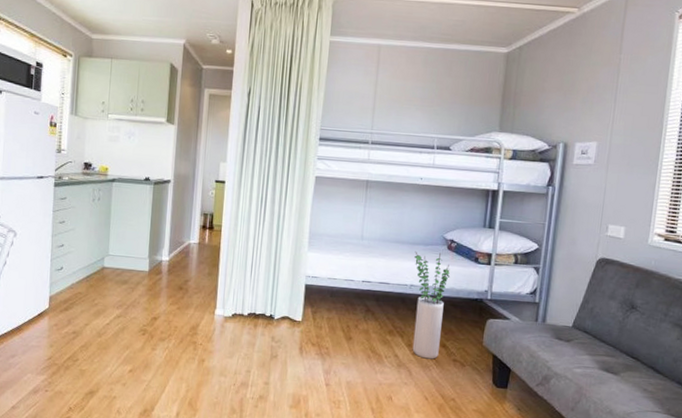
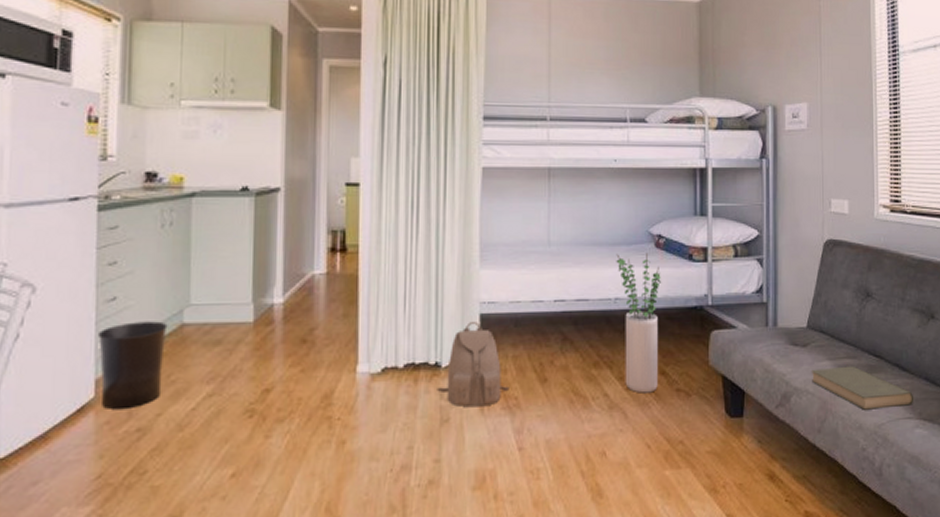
waste bin: none [52,262,94,318] -> present [98,321,168,409]
backpack: none [270,289,323,351] -> present [437,322,509,408]
book: none [571,360,665,402] -> present [811,366,914,410]

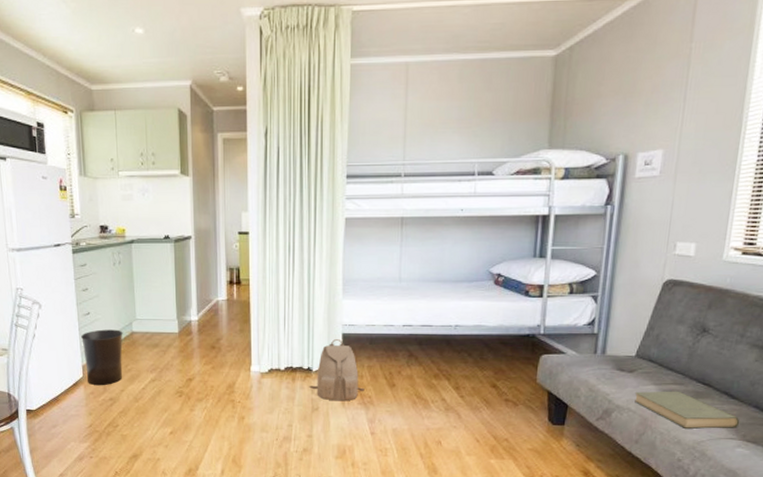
vase: present [616,252,661,394] -> none [458,288,498,401]

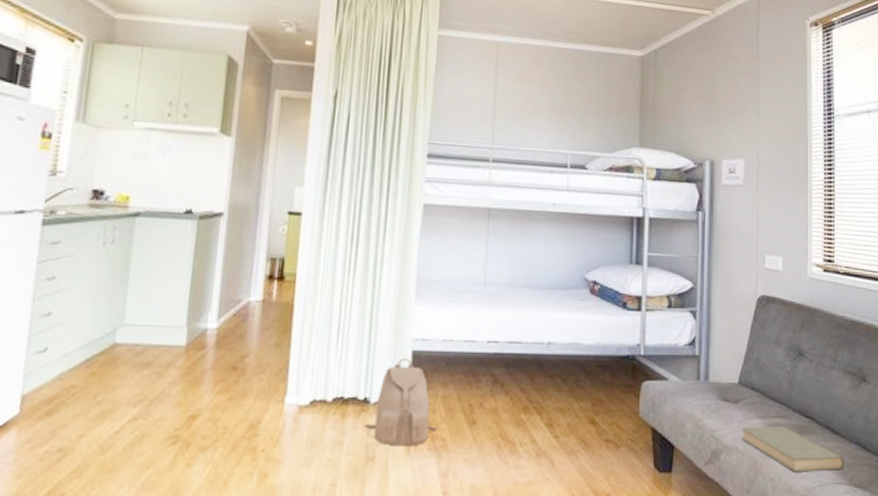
waste bin: present [81,329,123,385] -> none [25,338,100,427]

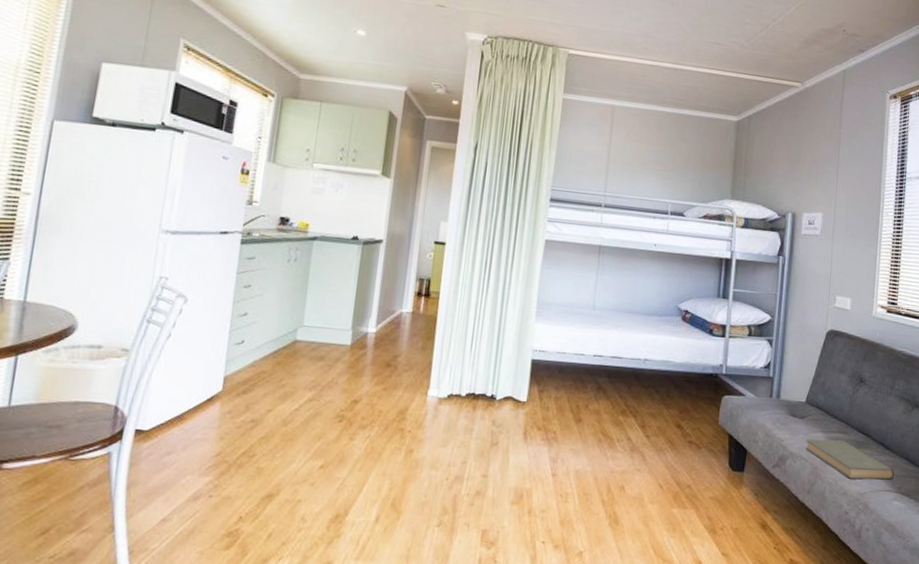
backpack: present [364,359,437,447] -> none [490,365,550,436]

